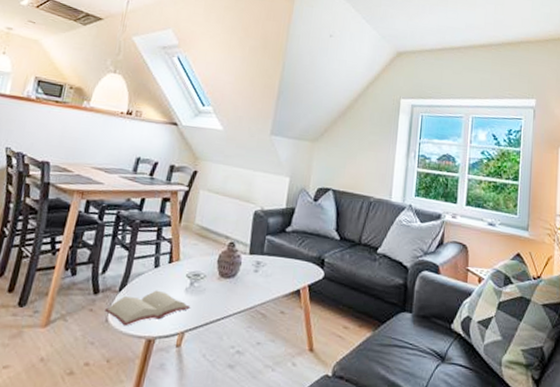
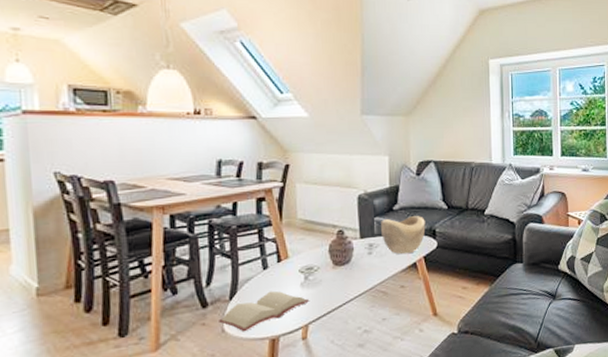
decorative bowl: none [270,239,316,279] -> present [381,216,426,255]

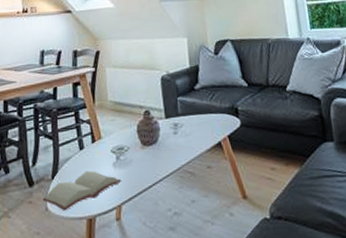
decorative bowl: present [381,216,426,255] -> none [184,94,228,134]

